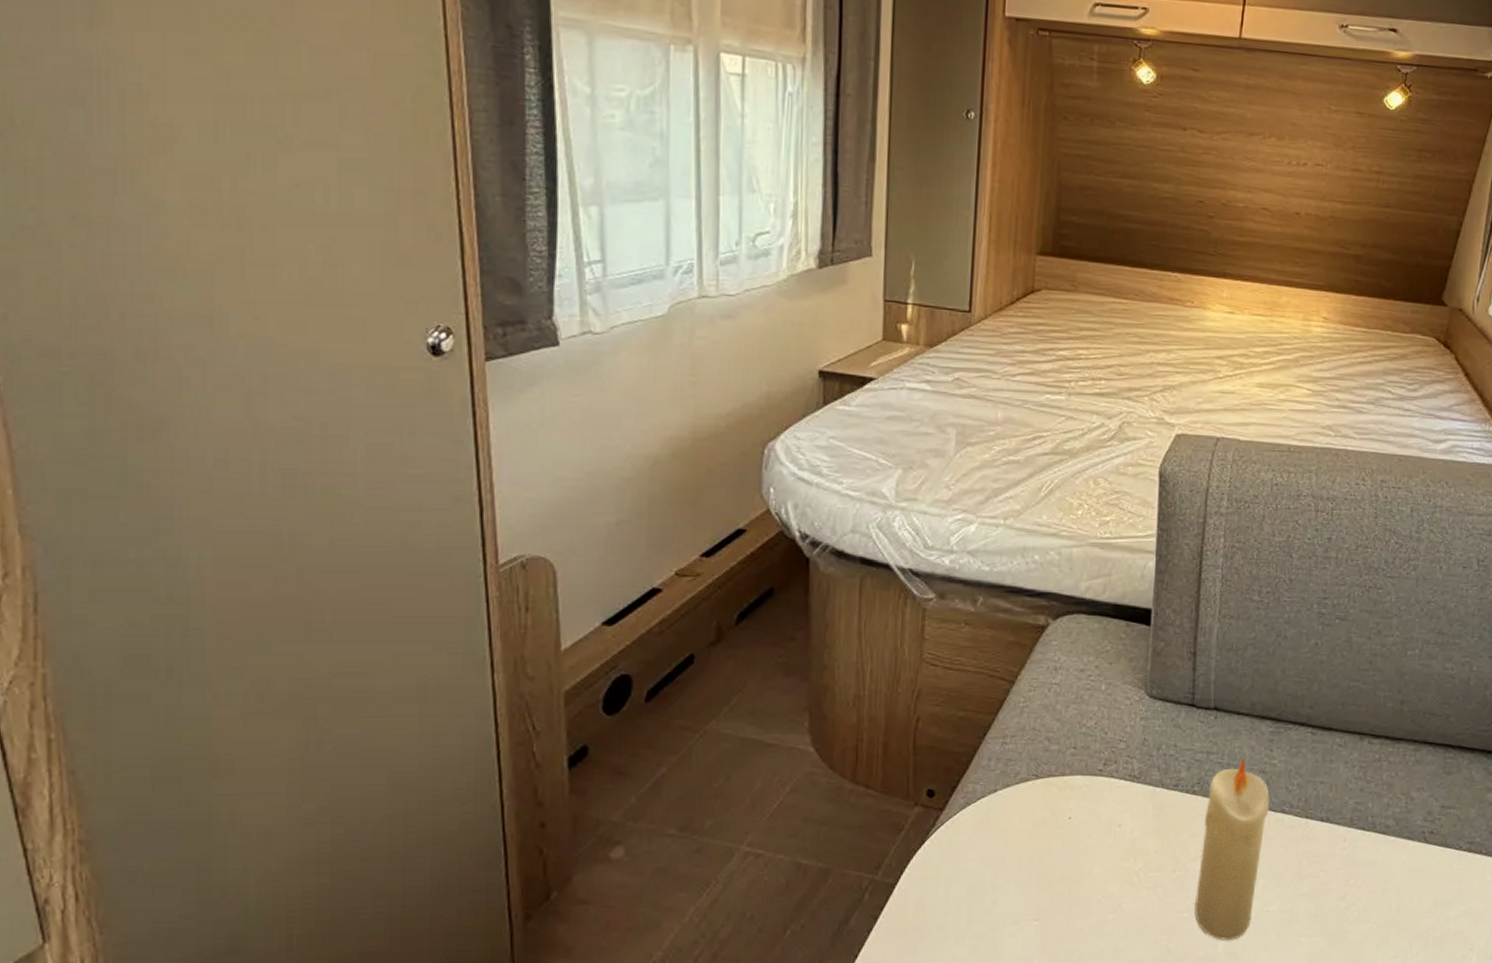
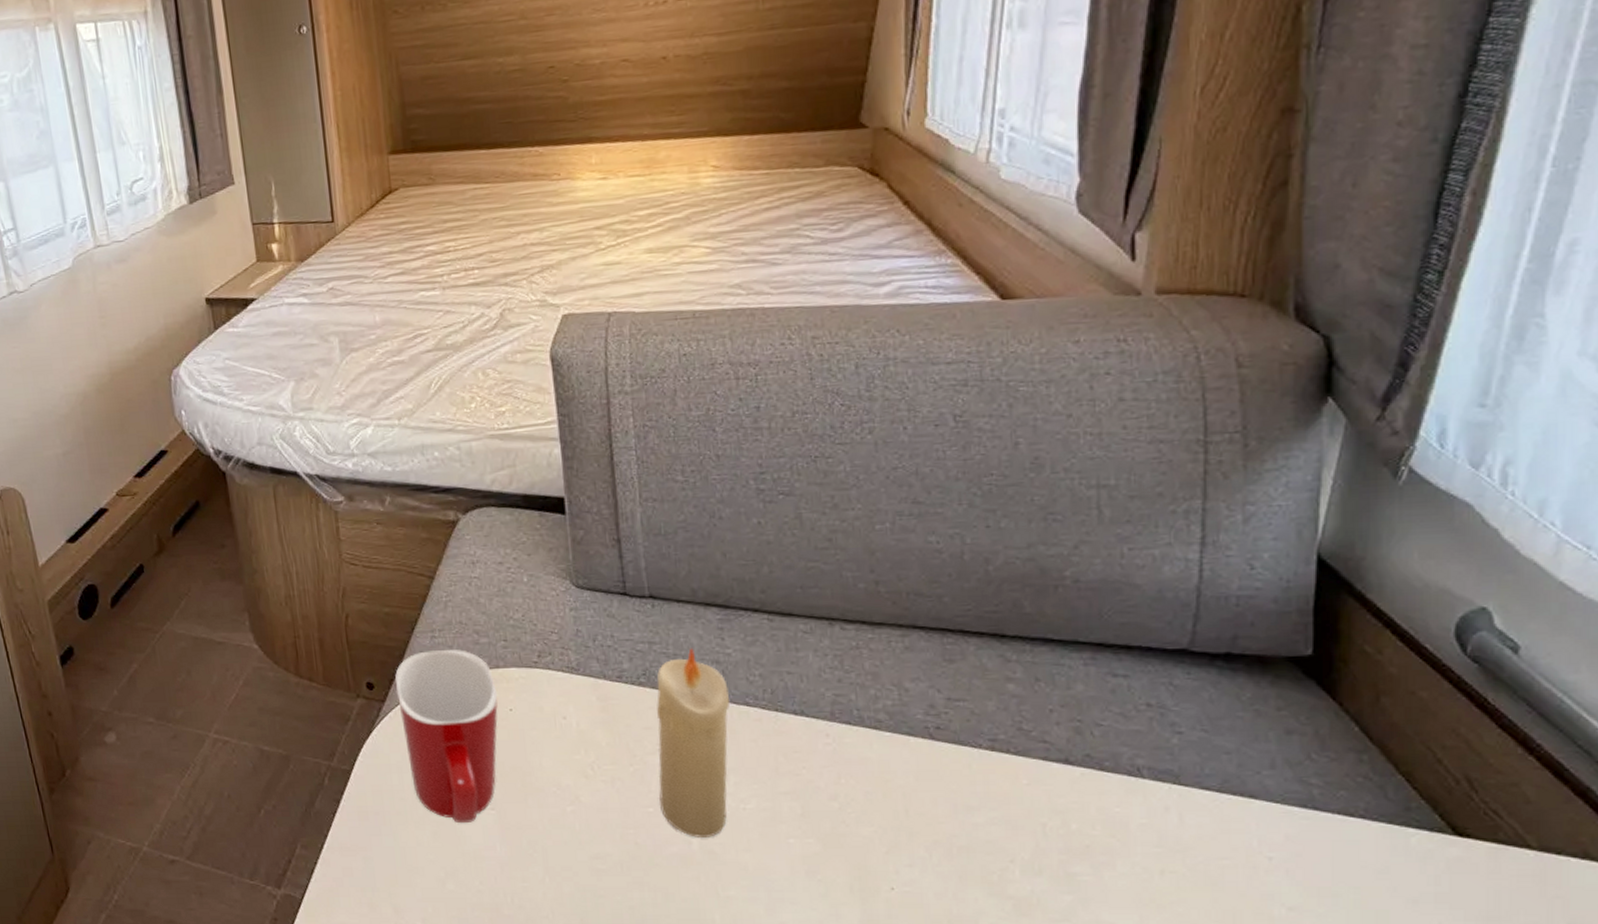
mug: none [957,756,1060,937] -> present [395,650,498,824]

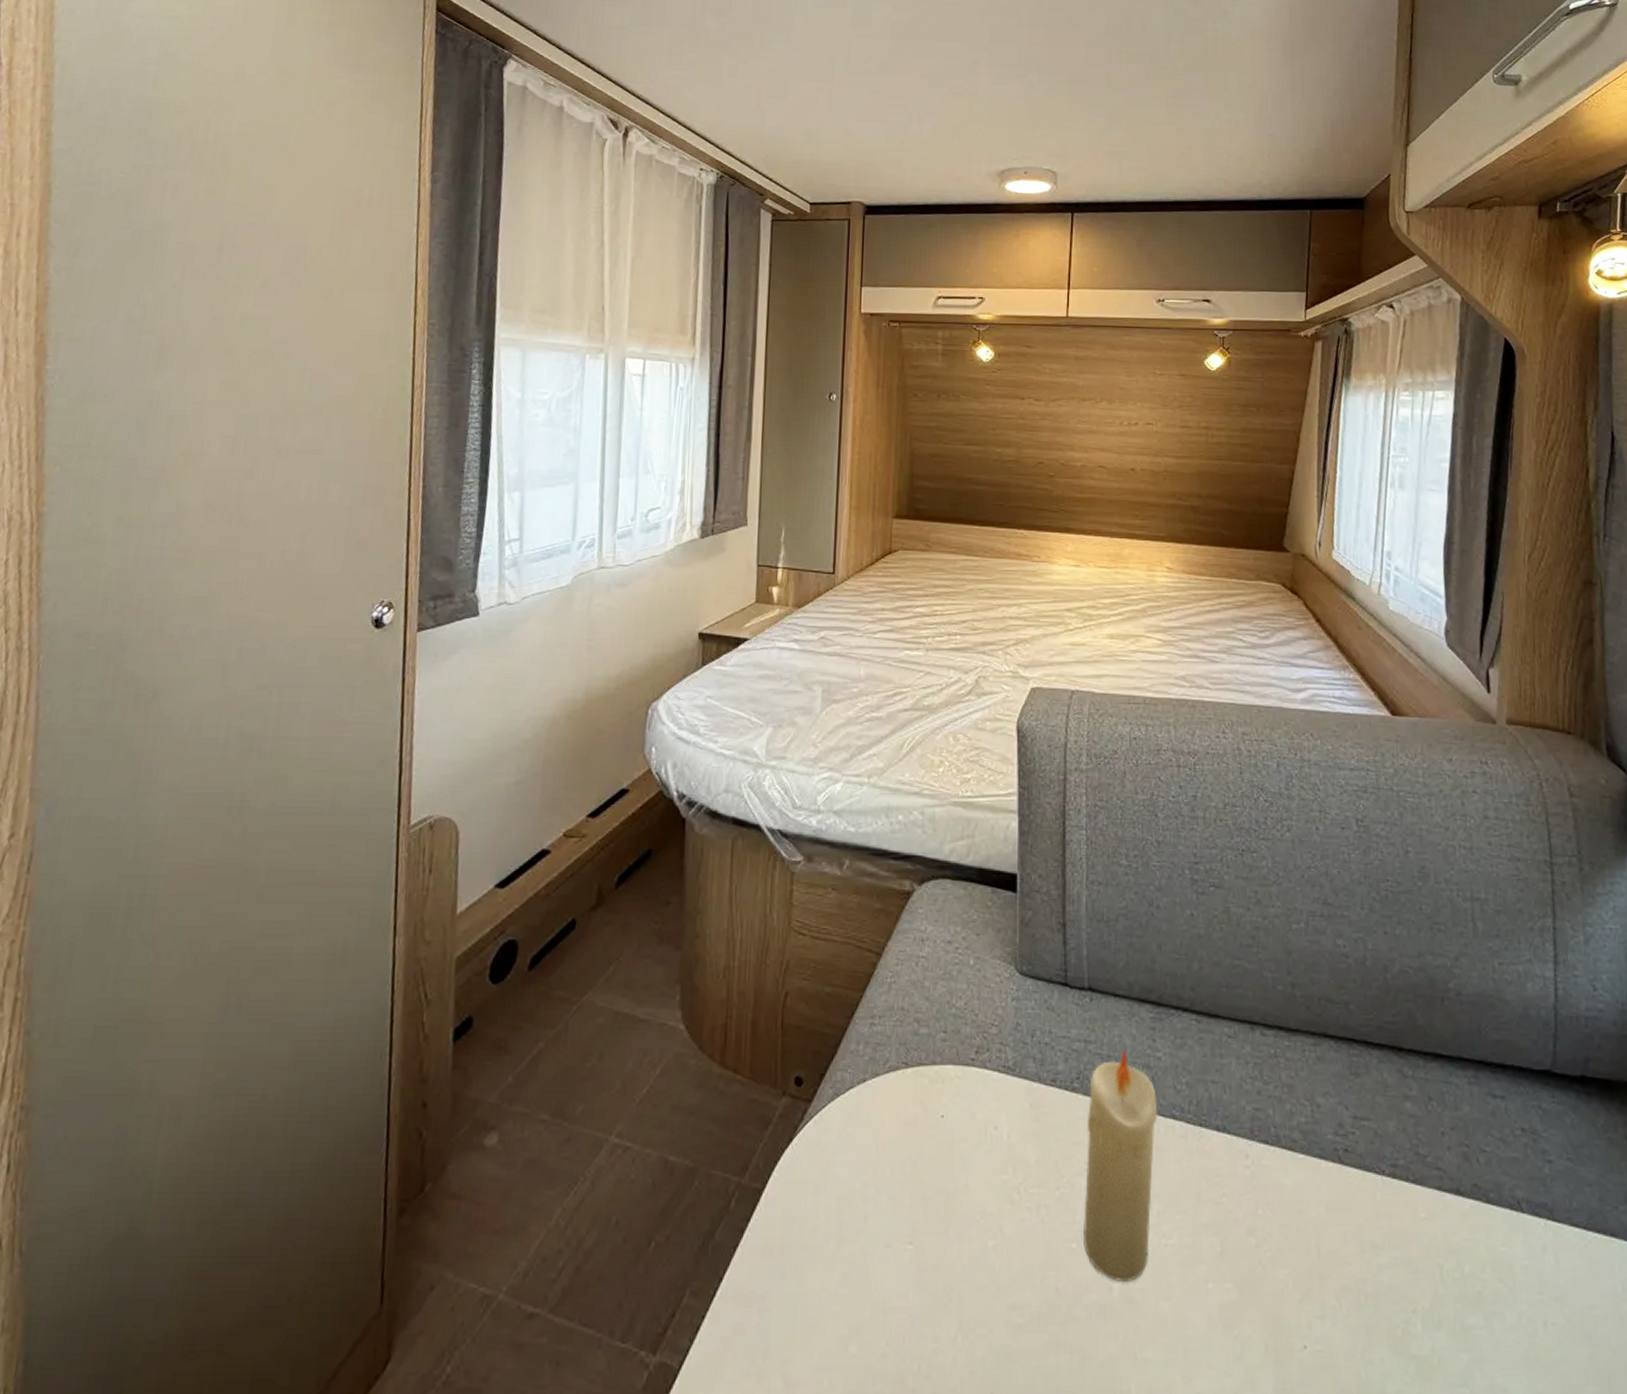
mug: present [395,650,498,824] -> none [825,1041,931,1263]

